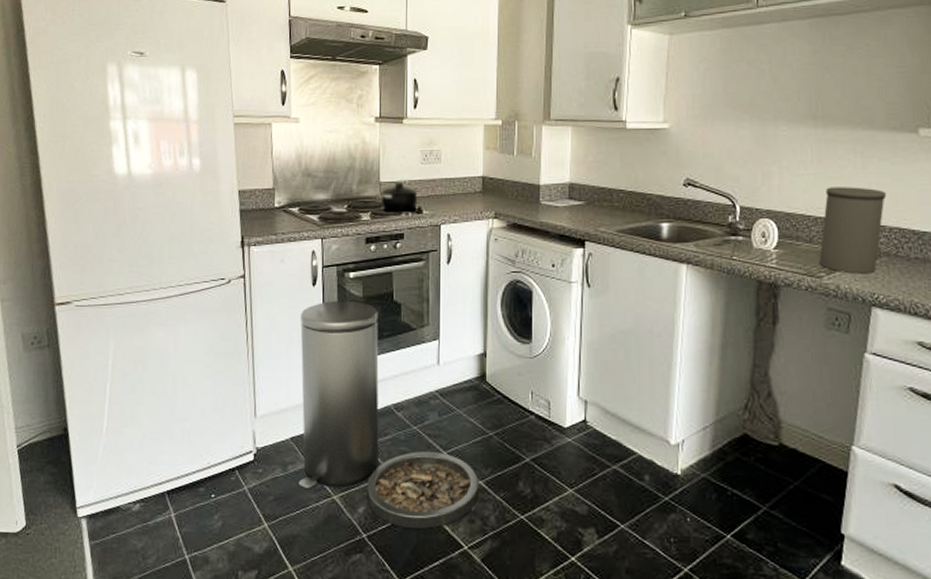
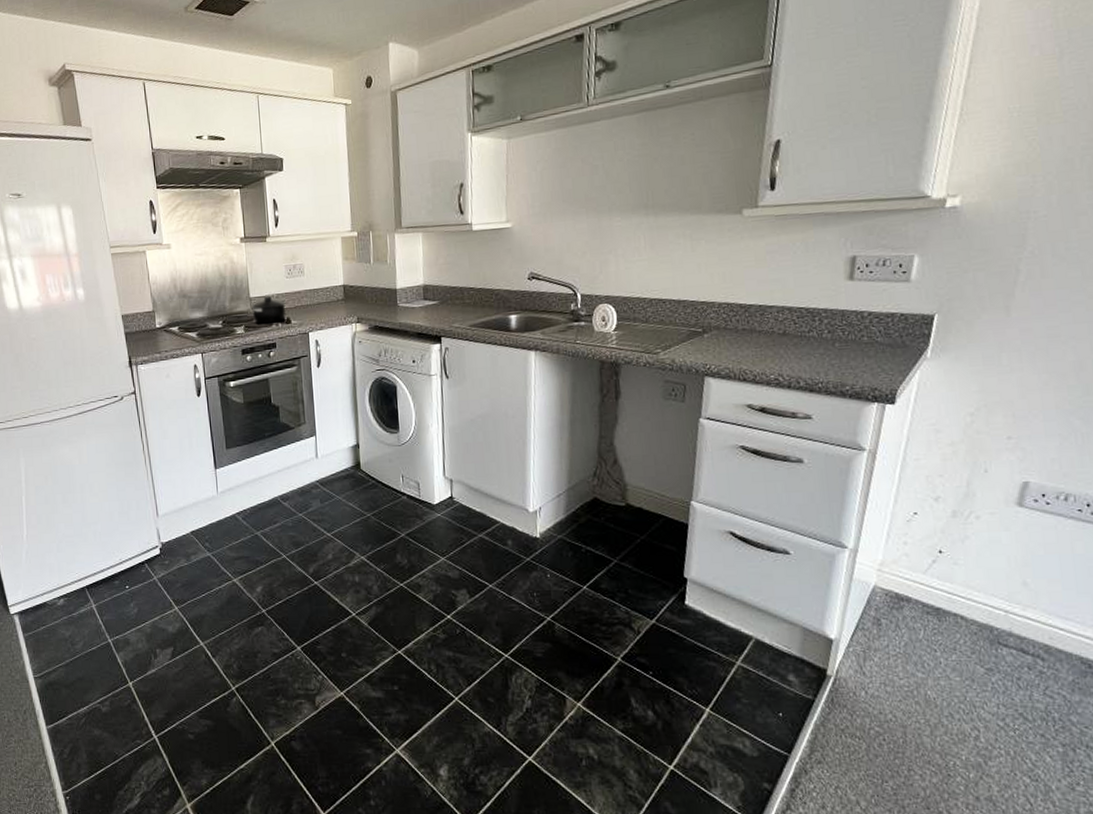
pedal bin: present [298,299,381,490] -> none [189,405,271,575]
pet bowl: present [367,451,479,530] -> none [262,534,362,603]
canister: present [818,187,887,274] -> none [655,268,715,348]

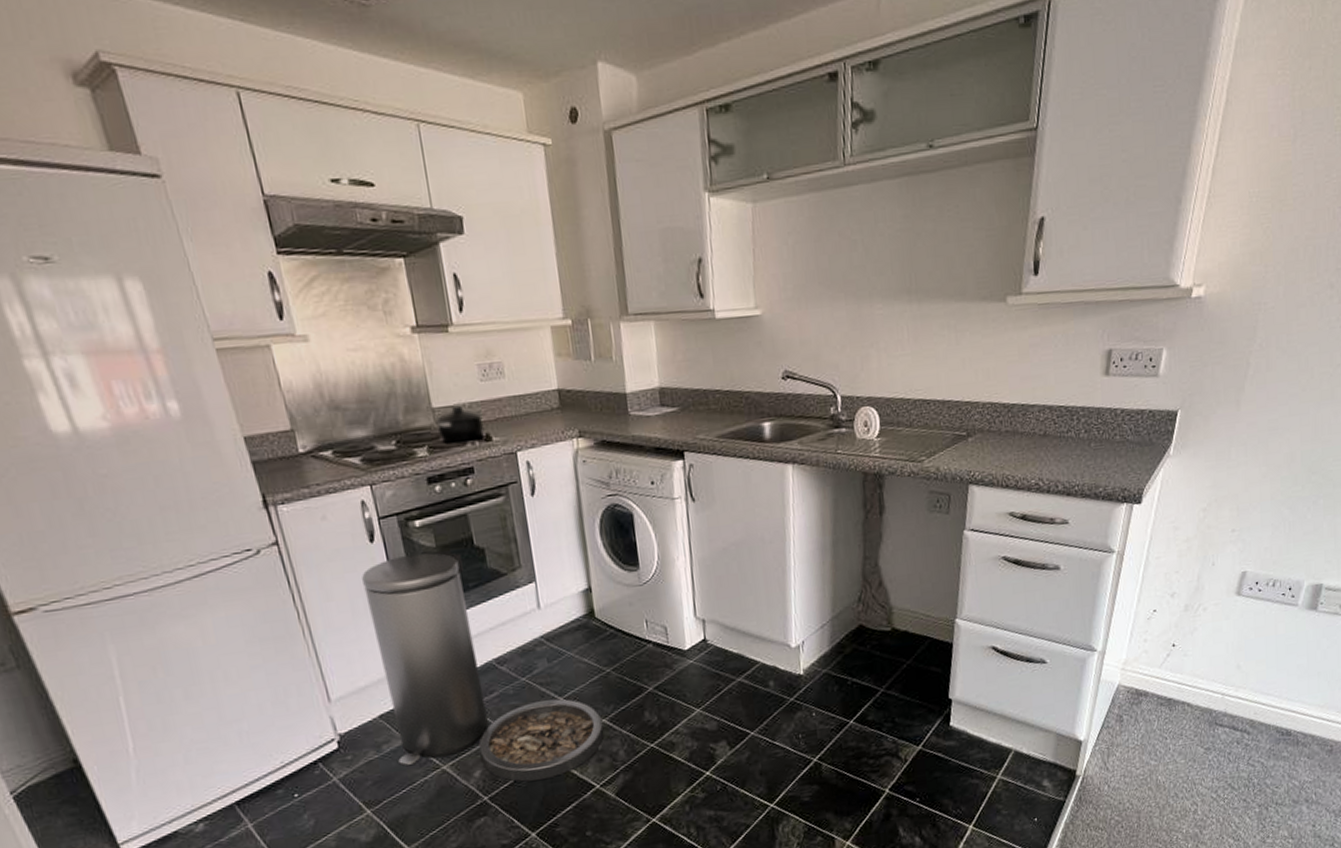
pedal bin: none [189,405,271,575] -> present [362,550,489,767]
pet bowl: none [262,534,362,603] -> present [478,699,604,782]

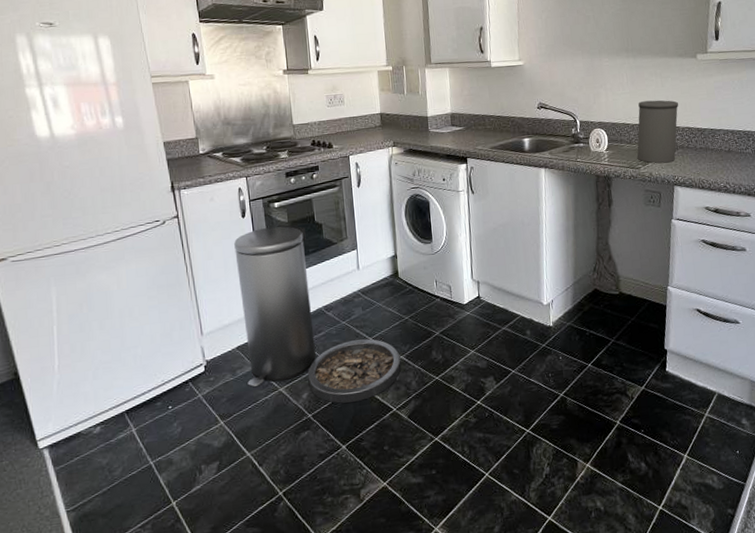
saucepan: present [435,404,485,444] -> none [295,123,328,150]
canister: none [919,364,979,454] -> present [637,100,679,164]

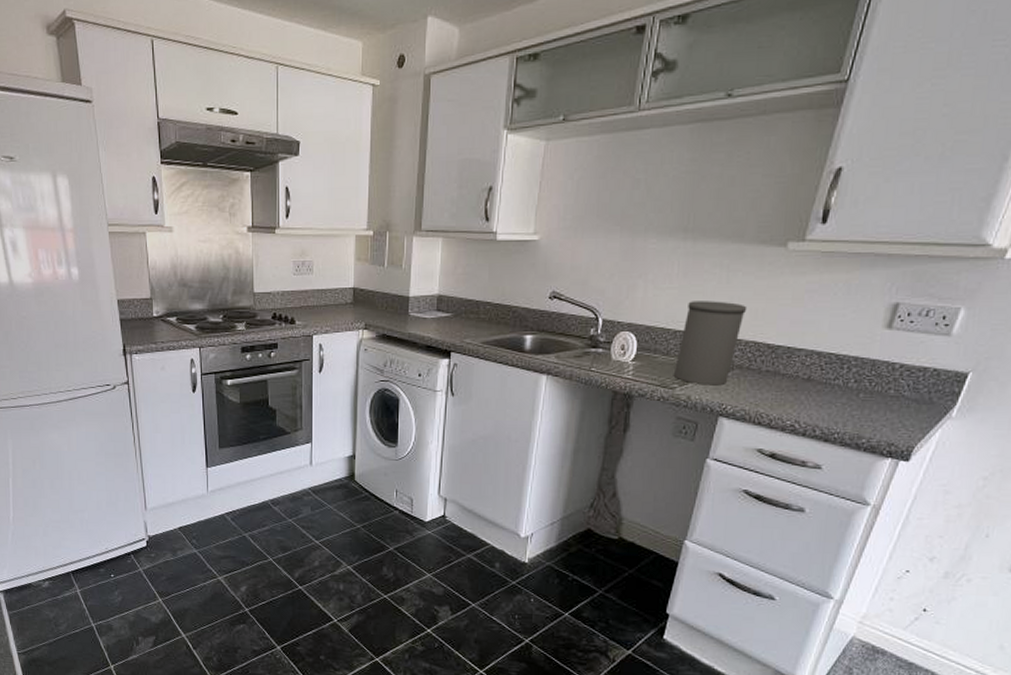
pedal bin: present [234,224,316,388] -> none [183,404,258,571]
pet bowl: present [307,339,401,404] -> none [248,540,347,606]

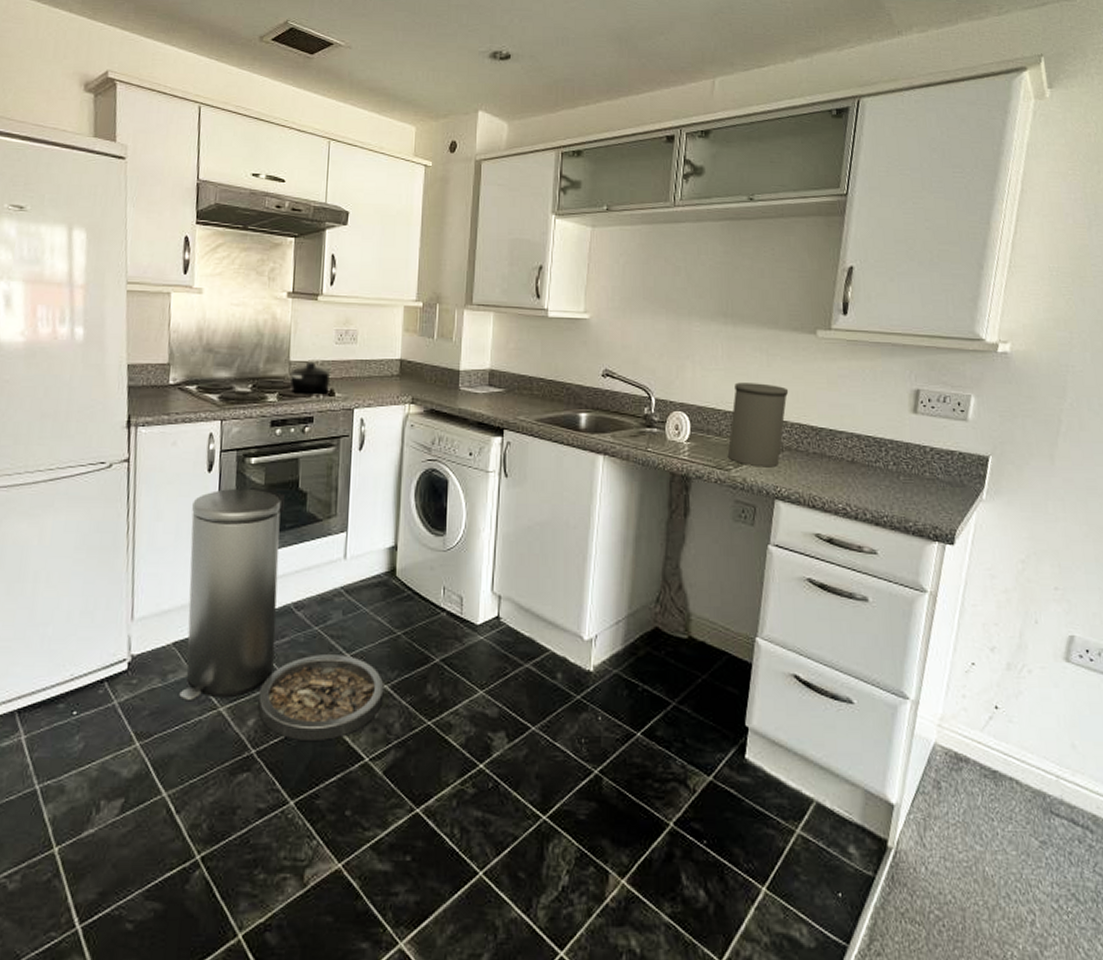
pedal bin: none [183,404,258,571] -> present [179,486,285,701]
pet bowl: none [248,540,347,606] -> present [258,654,384,742]
saucepan: none [255,292,291,323] -> present [290,361,331,395]

